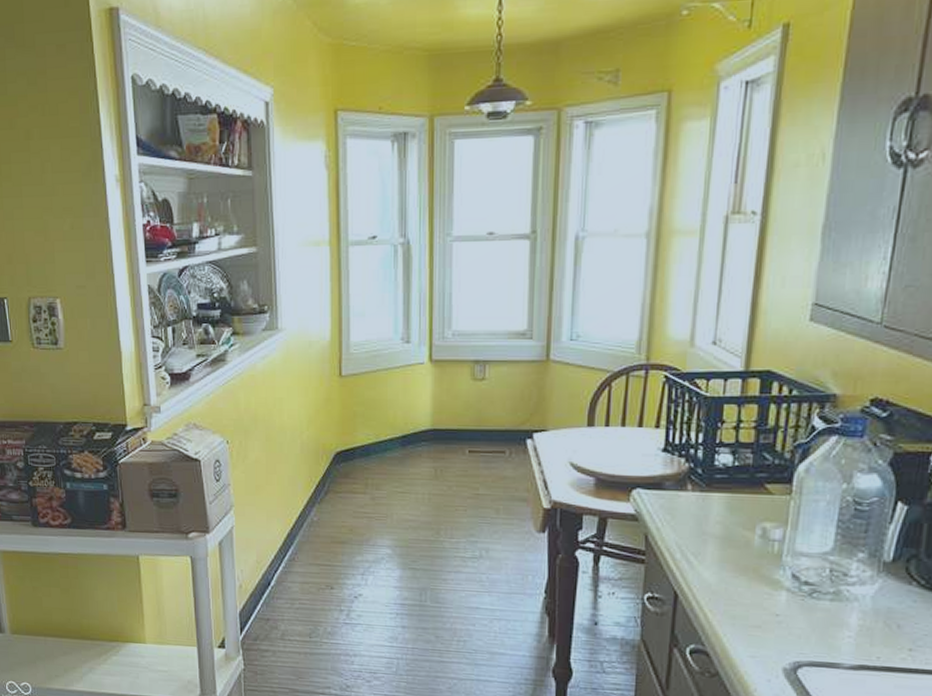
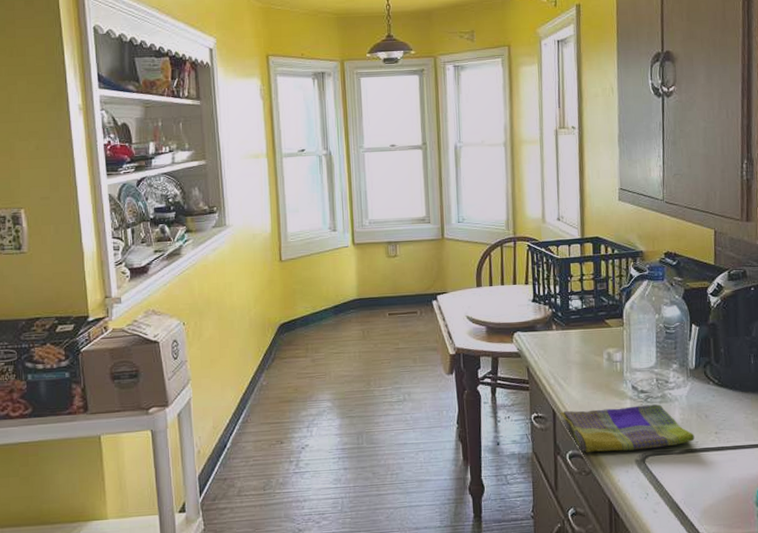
dish towel: none [683,594,876,658] -> present [560,404,695,452]

